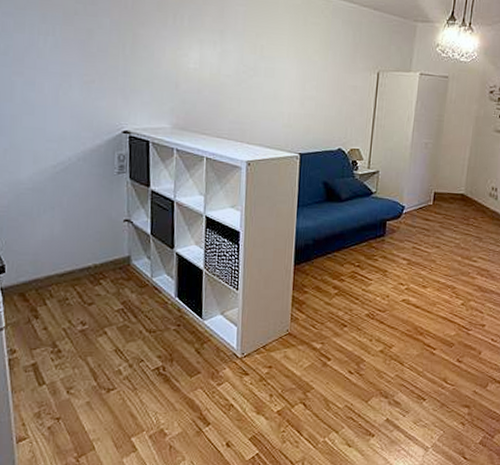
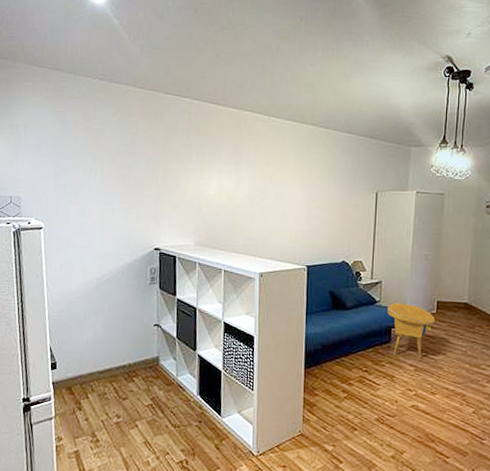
side table: none [383,195,431,251] -> present [387,303,436,358]

